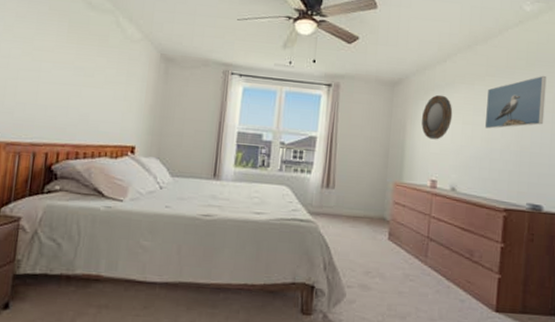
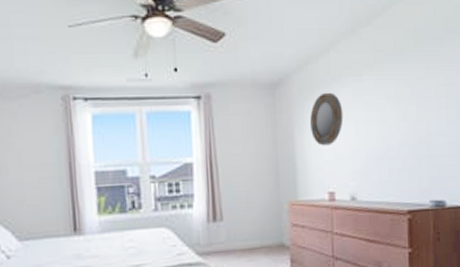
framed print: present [484,75,547,129] -> none [378,55,439,124]

